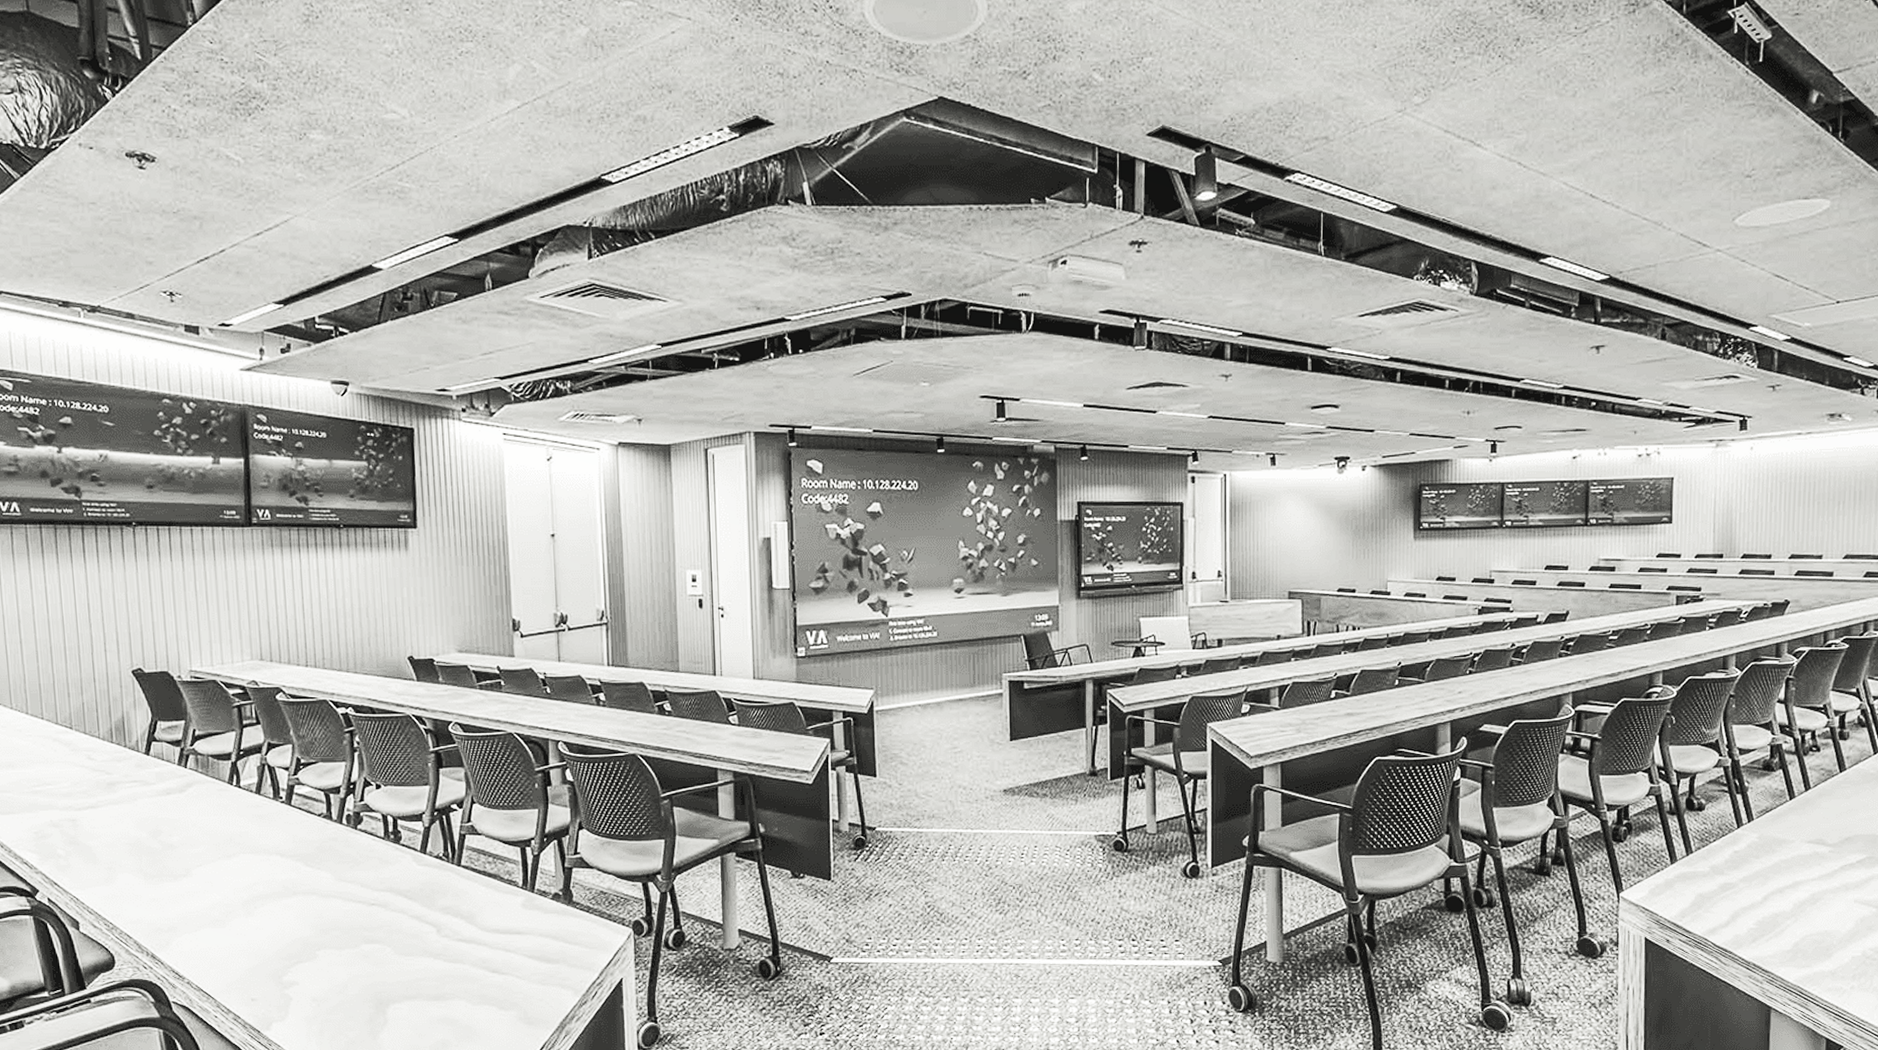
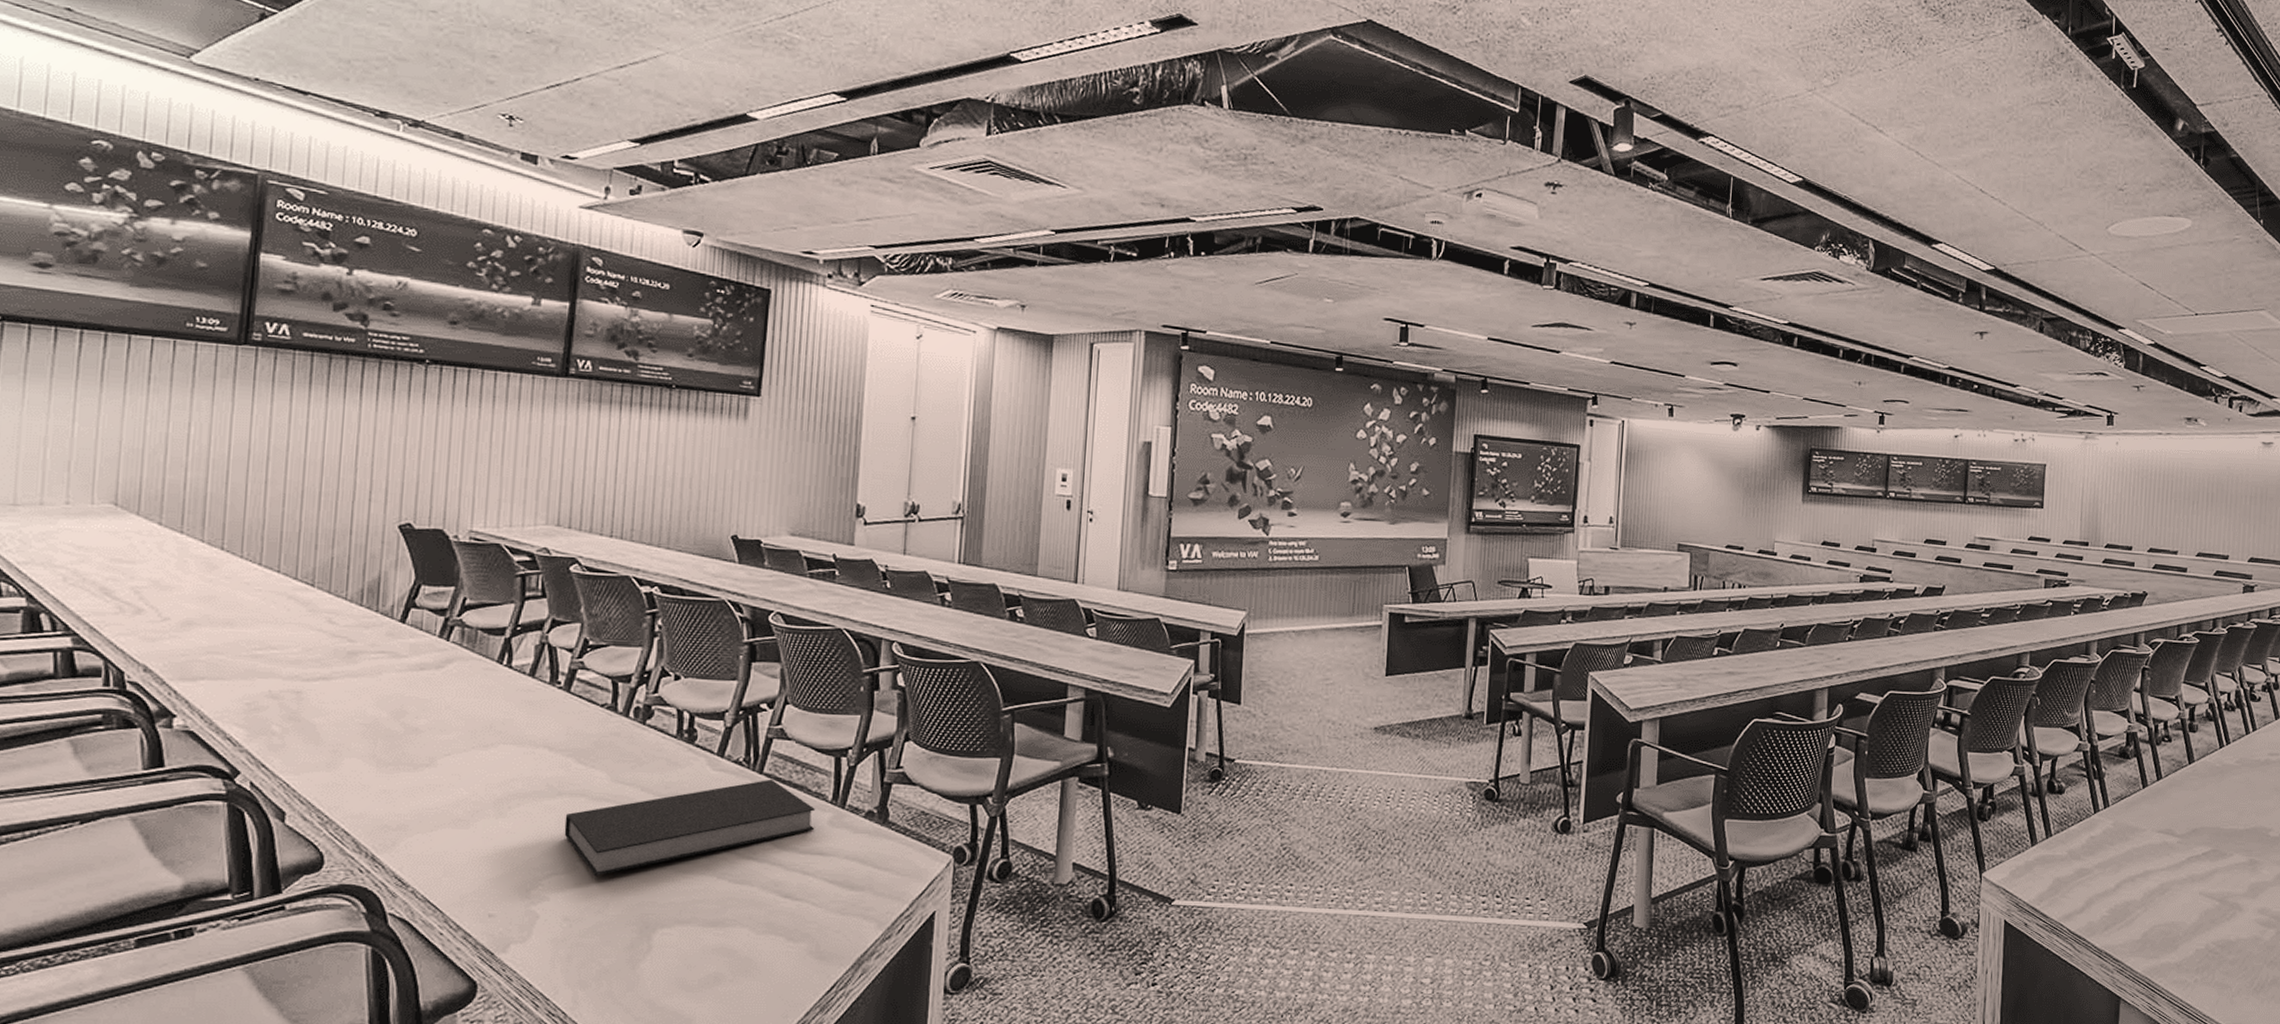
notebook: none [302,870,511,962] -> present [564,779,816,876]

